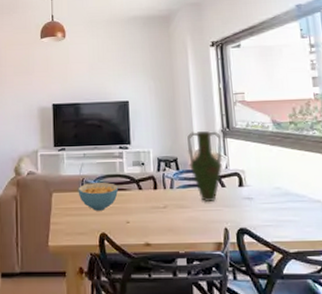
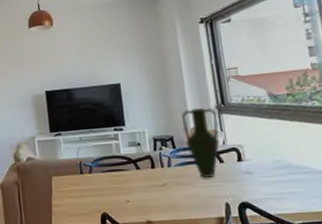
cereal bowl: present [78,183,119,211] -> none [76,164,117,192]

